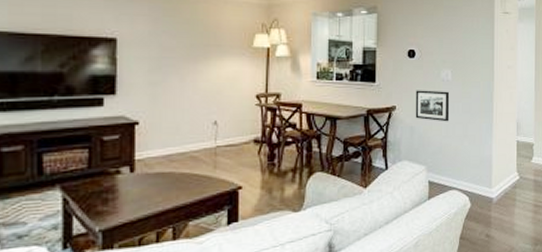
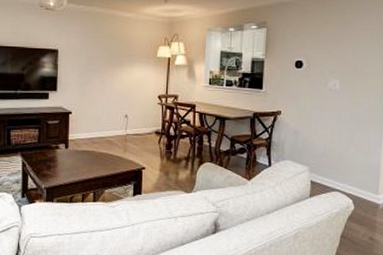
picture frame: present [415,90,450,122] -> none [300,97,337,129]

